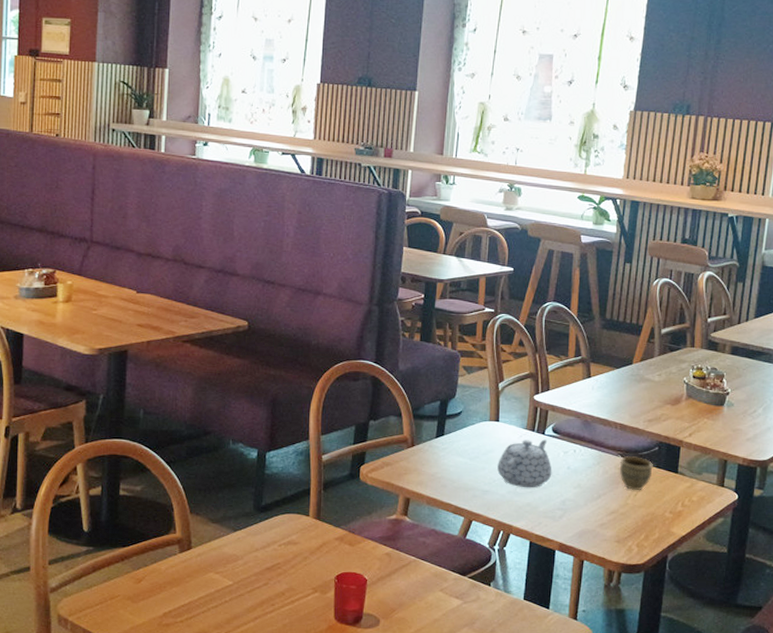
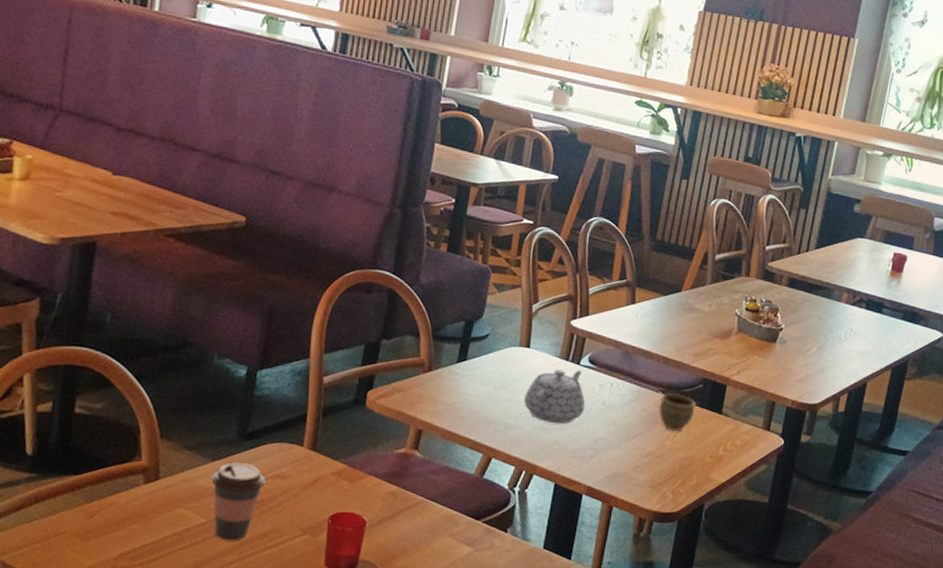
coffee cup: none [234,532,280,600] -> present [211,462,266,541]

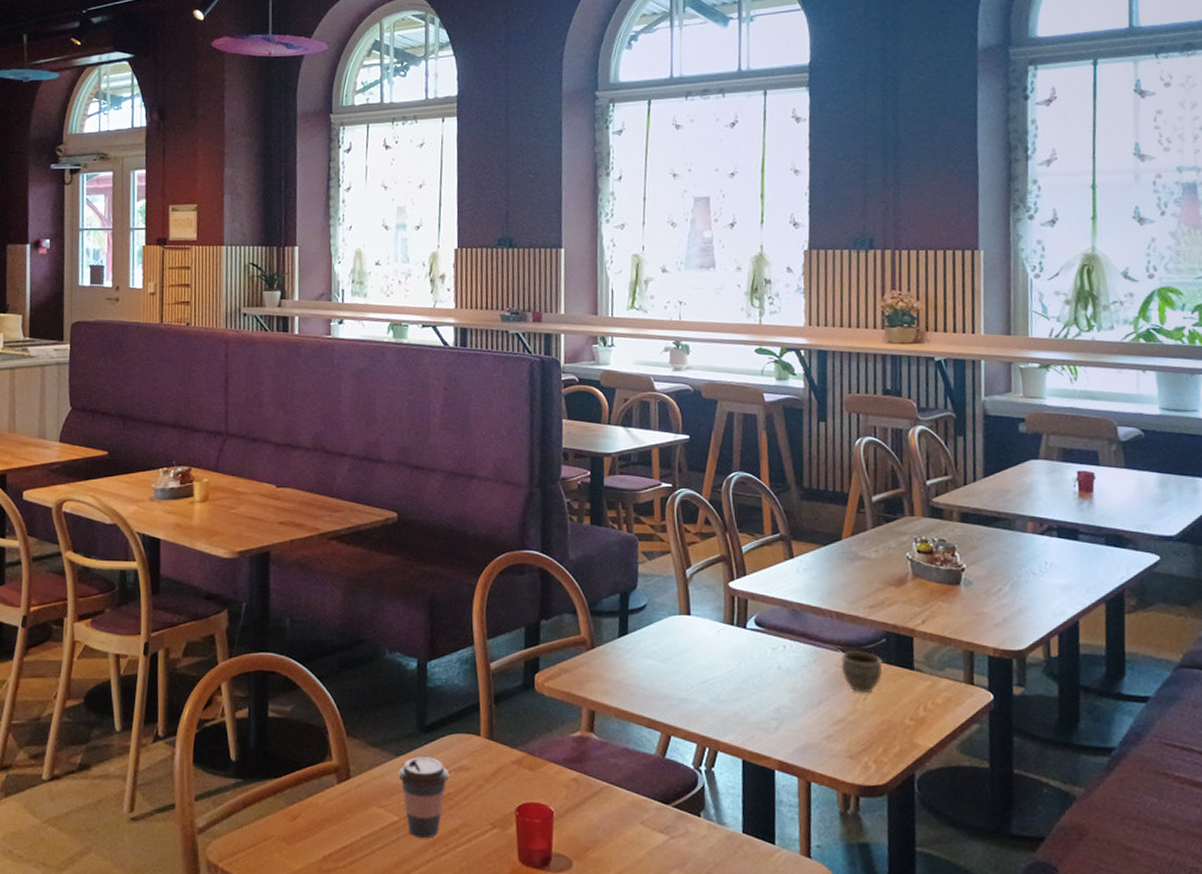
teapot: present [524,369,586,424] -> none [694,634,761,694]

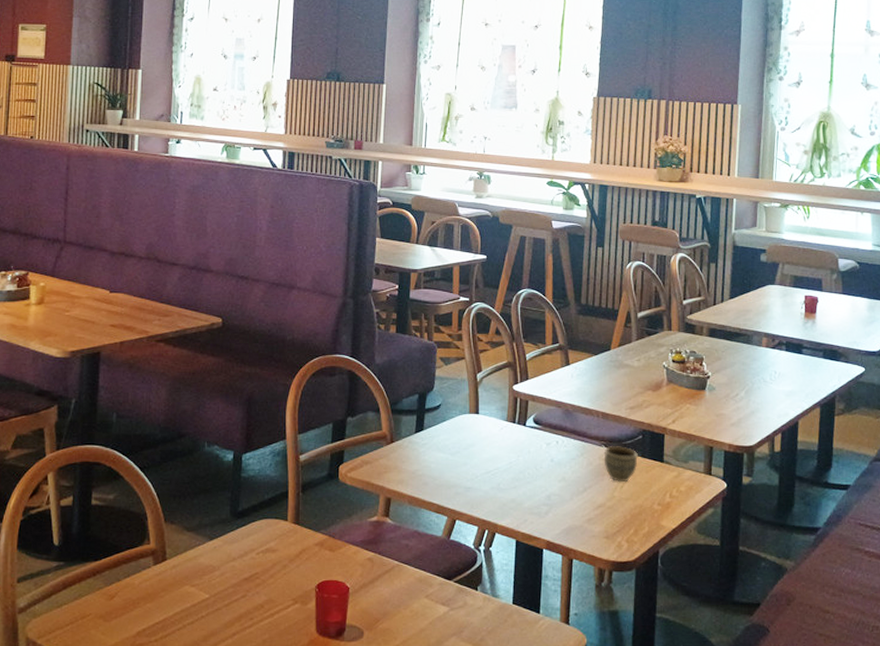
coffee cup: present [398,757,450,839] -> none [210,540,258,614]

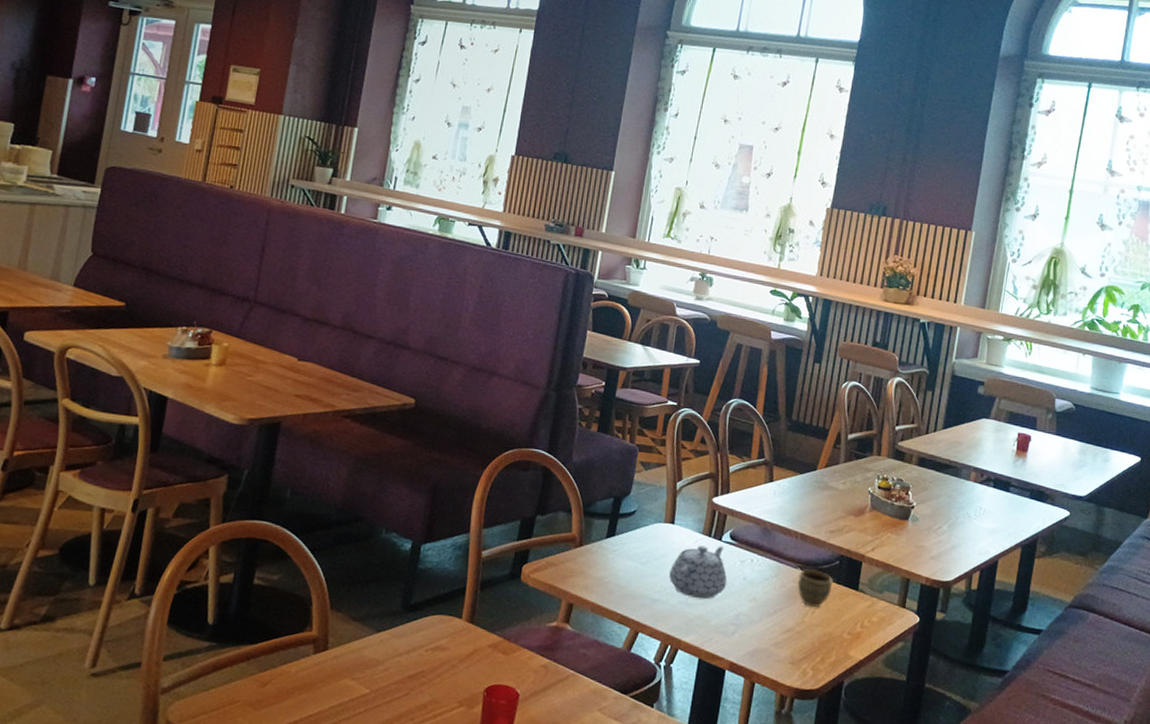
teapot: none [479,431,536,484] -> present [669,545,727,600]

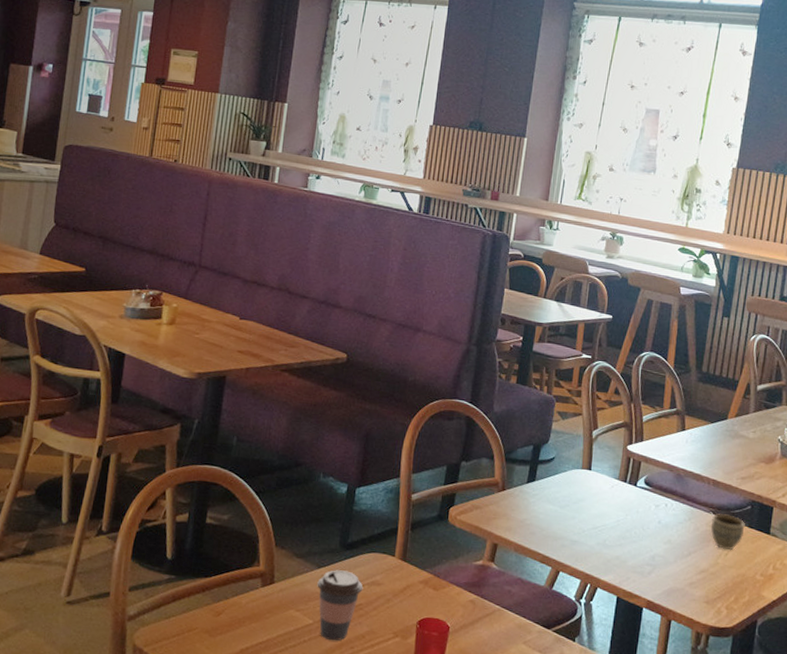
coffee cup: none [375,634,427,712] -> present [317,570,363,641]
teapot: present [669,545,727,600] -> none [587,490,643,541]

